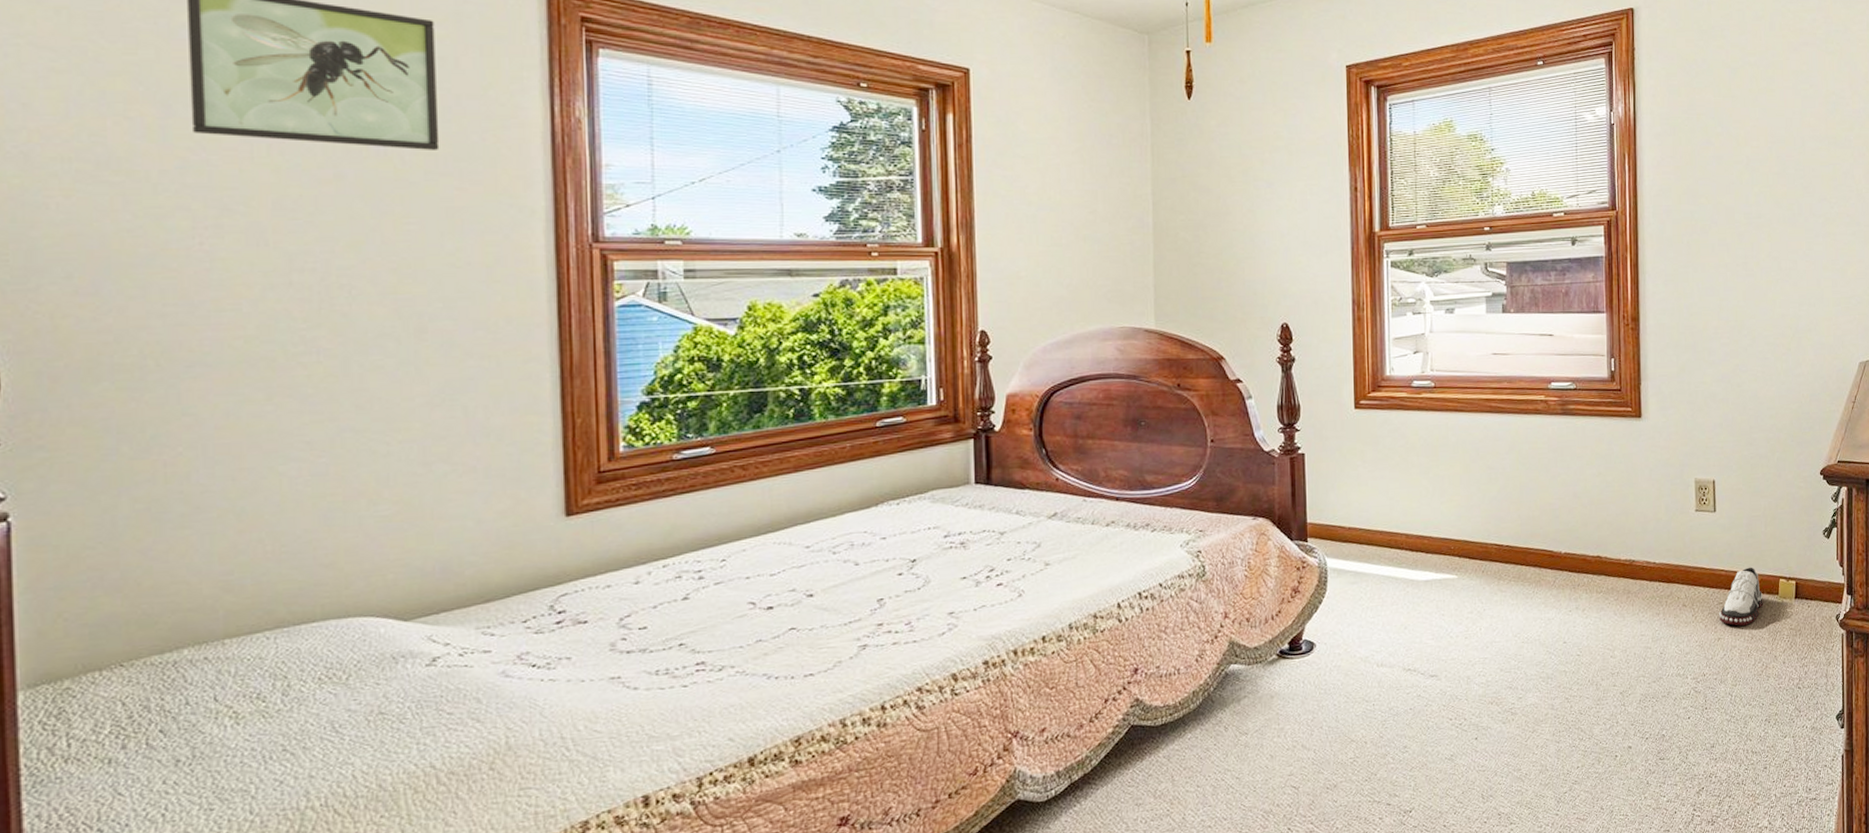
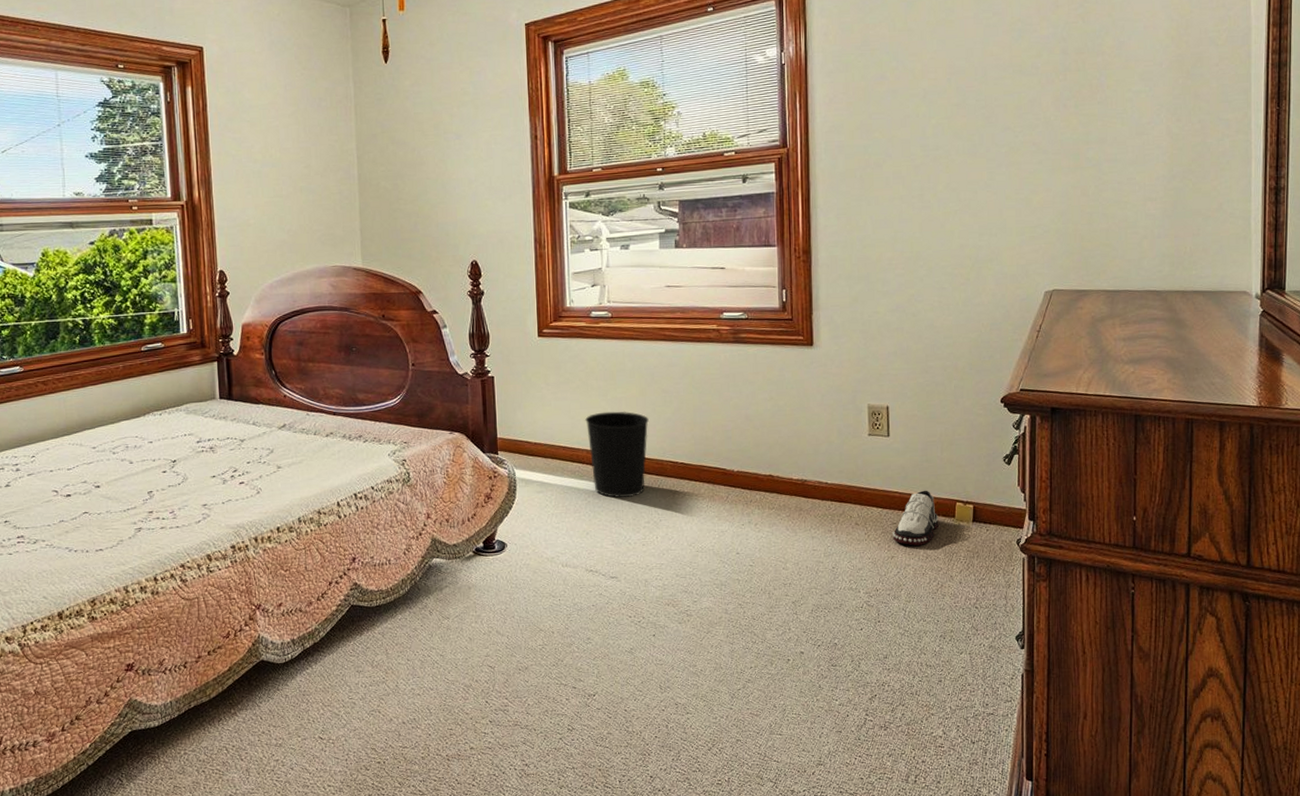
wastebasket: none [1405,490,1473,587] -> present [585,411,649,498]

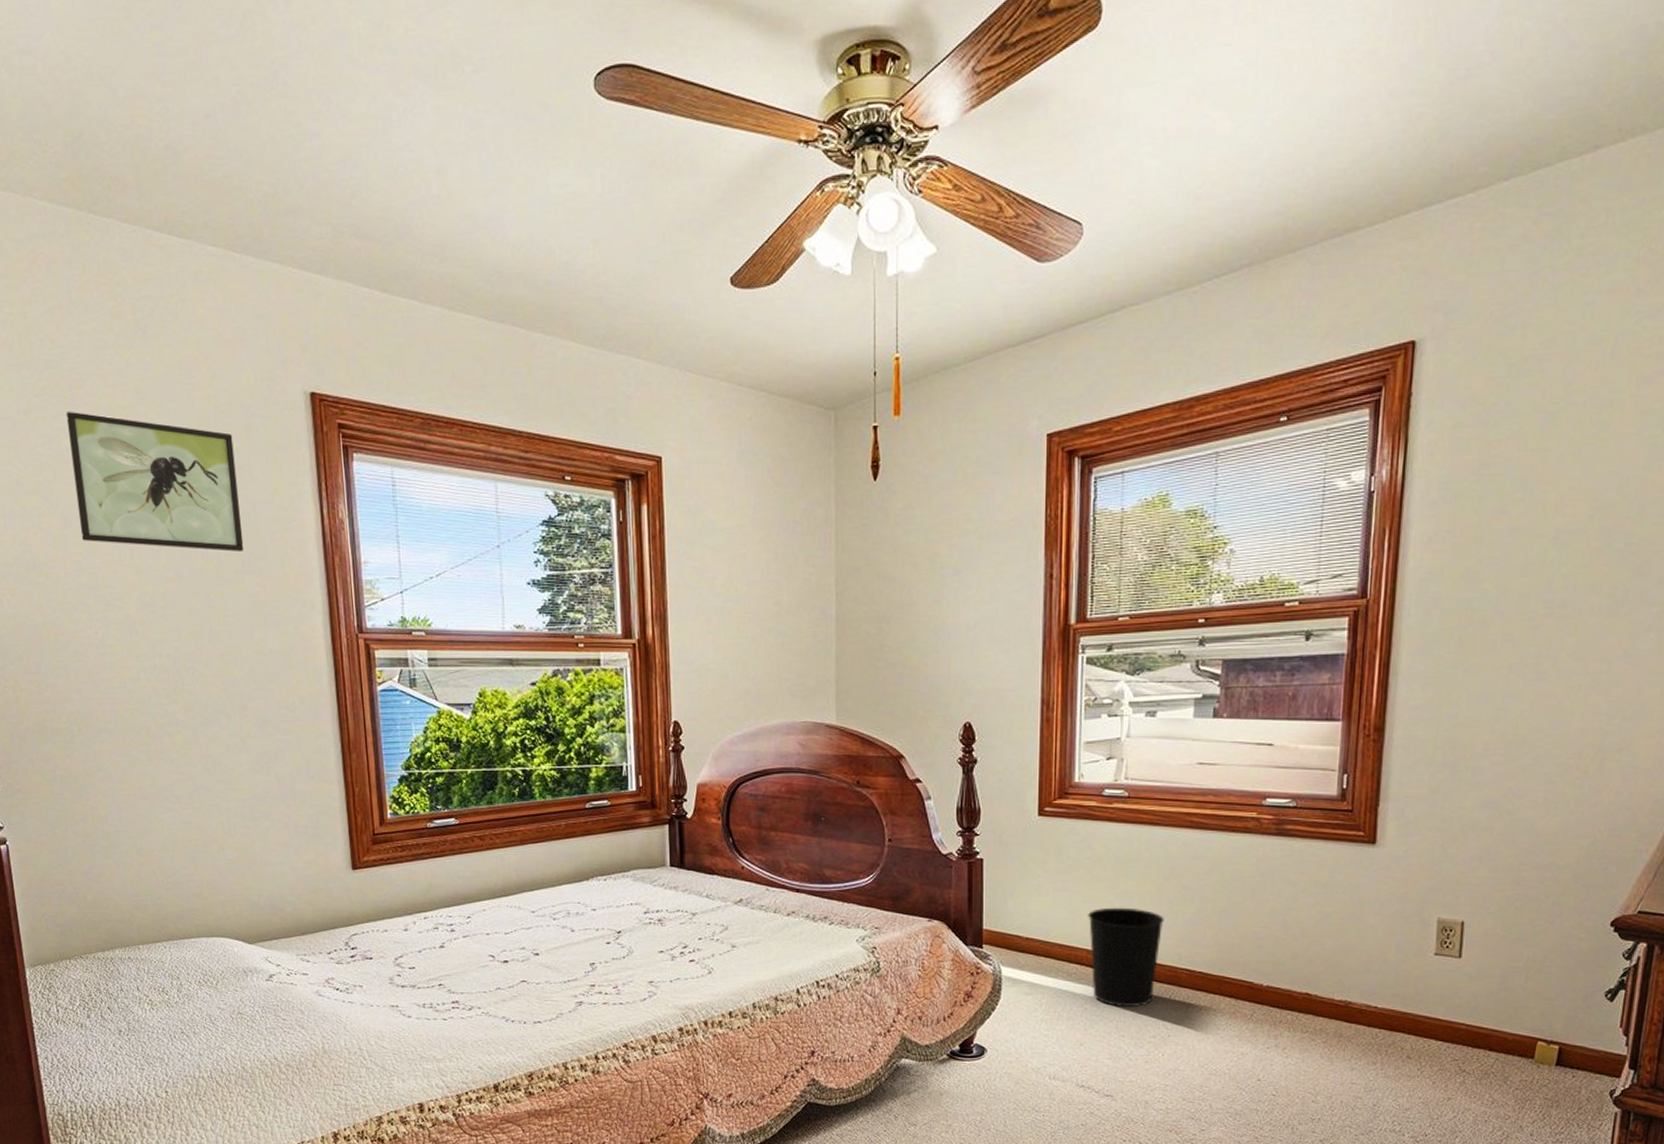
shoe: present [893,490,939,546] -> none [1452,1024,1513,1088]

